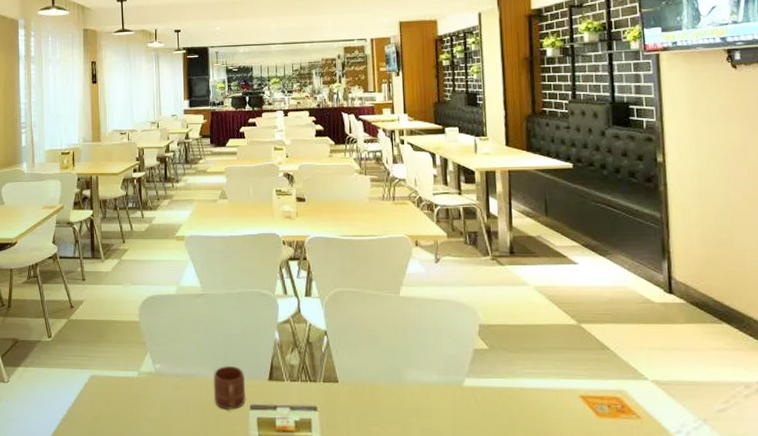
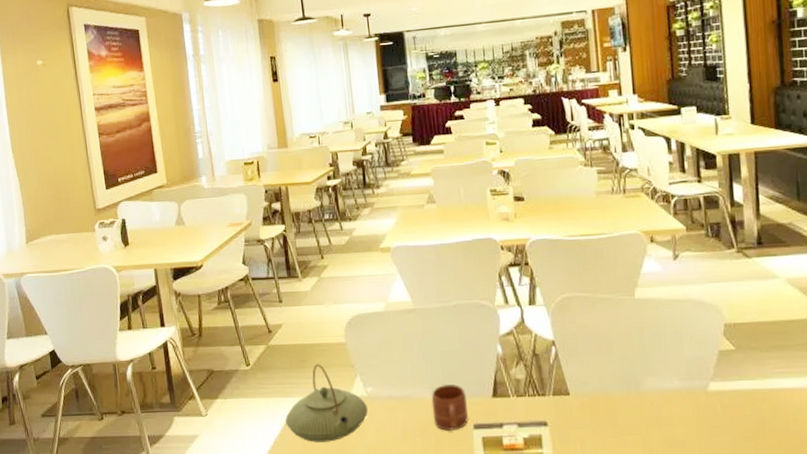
teapot: none [79,340,155,414] -> present [285,364,368,442]

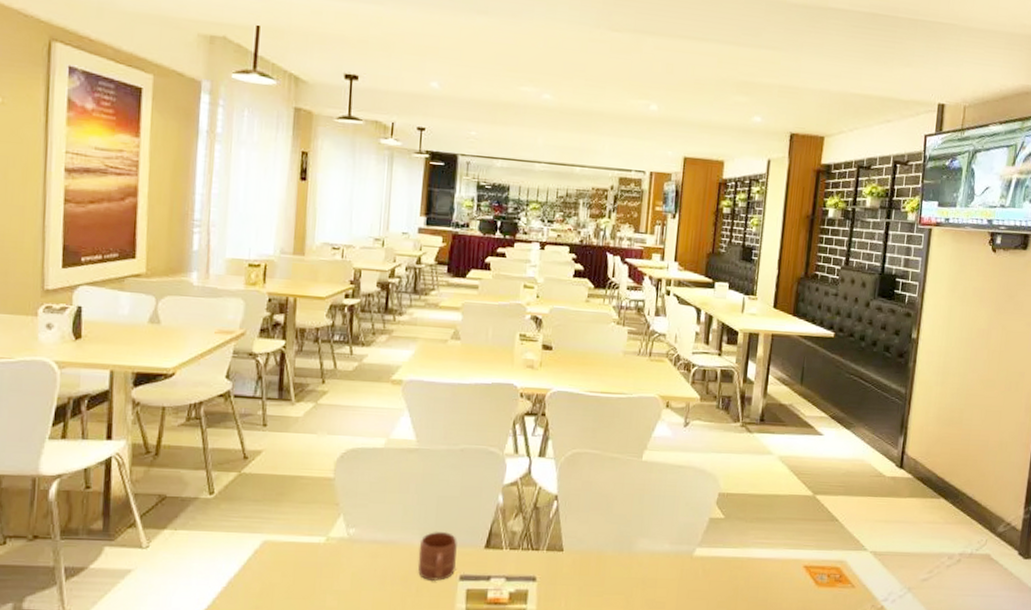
teapot: present [285,364,368,442] -> none [245,499,346,586]

